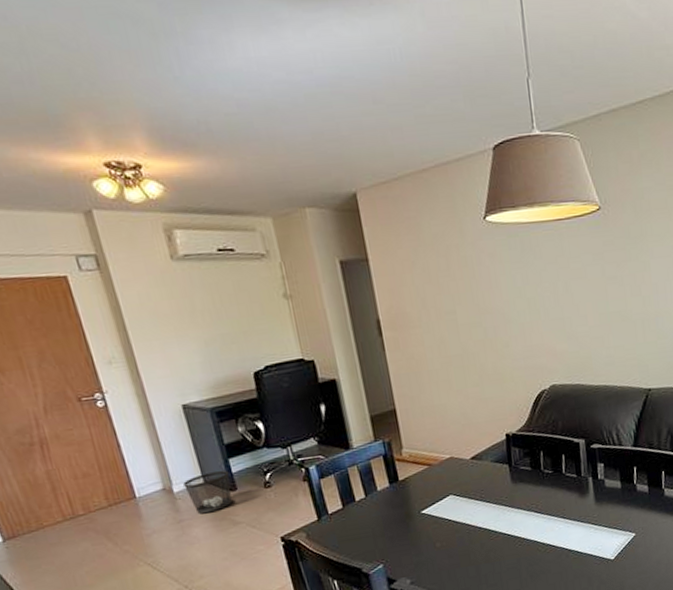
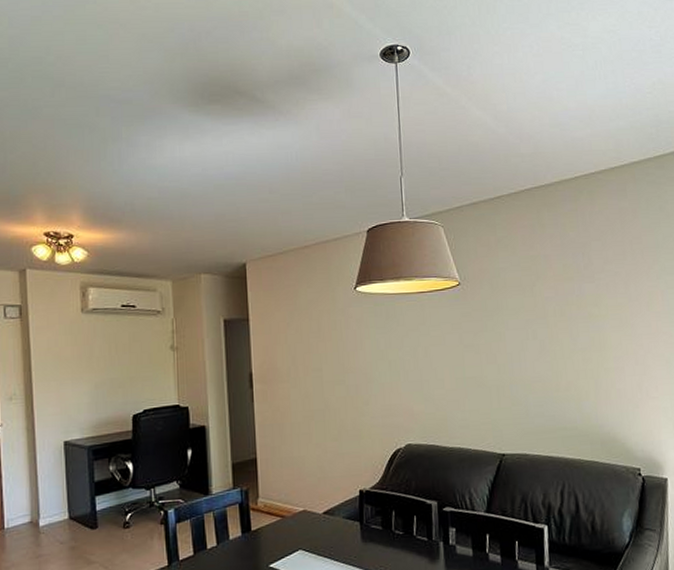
waste bin: present [183,470,232,514] -> none [50,508,93,551]

